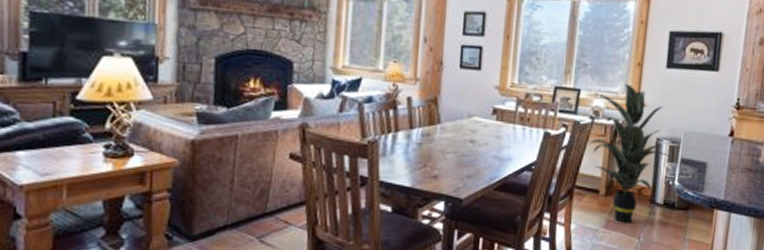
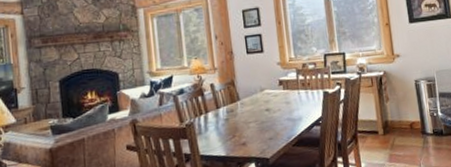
indoor plant: present [588,84,670,223] -> none [356,41,429,155]

